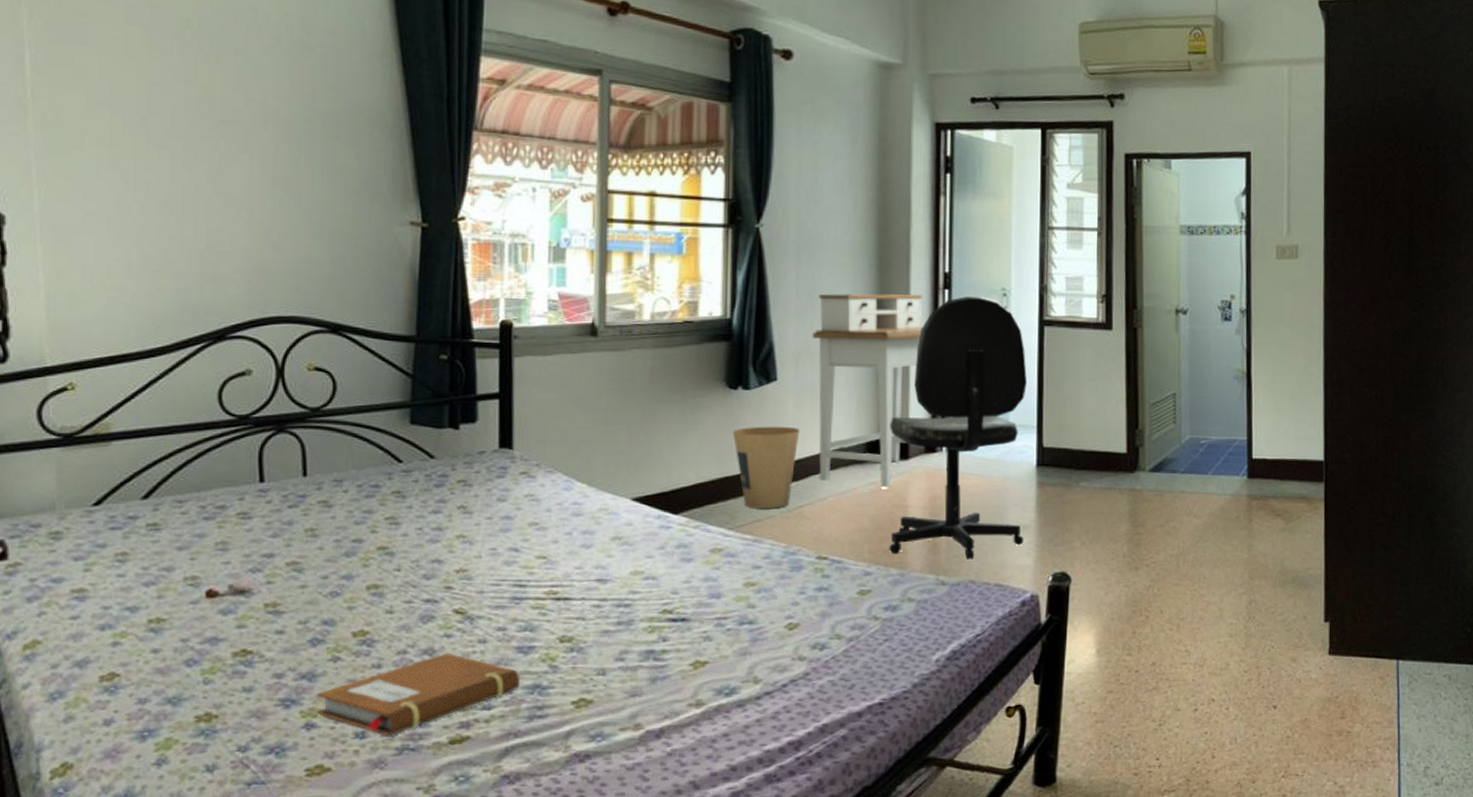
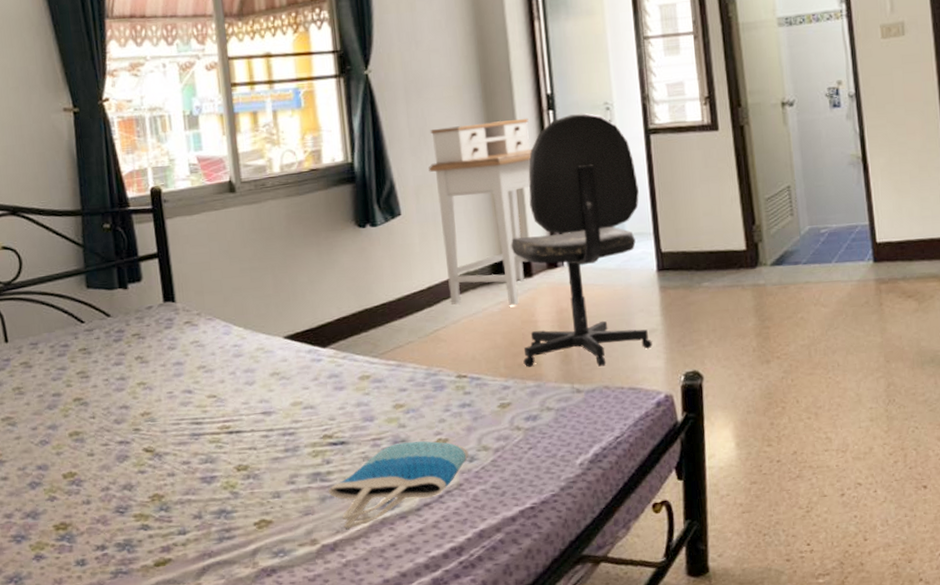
notebook: present [316,652,519,736] -> none [41,486,207,562]
tote bag: none [660,623,820,714] -> present [328,441,469,529]
trash can: present [732,426,800,510] -> none [366,257,428,337]

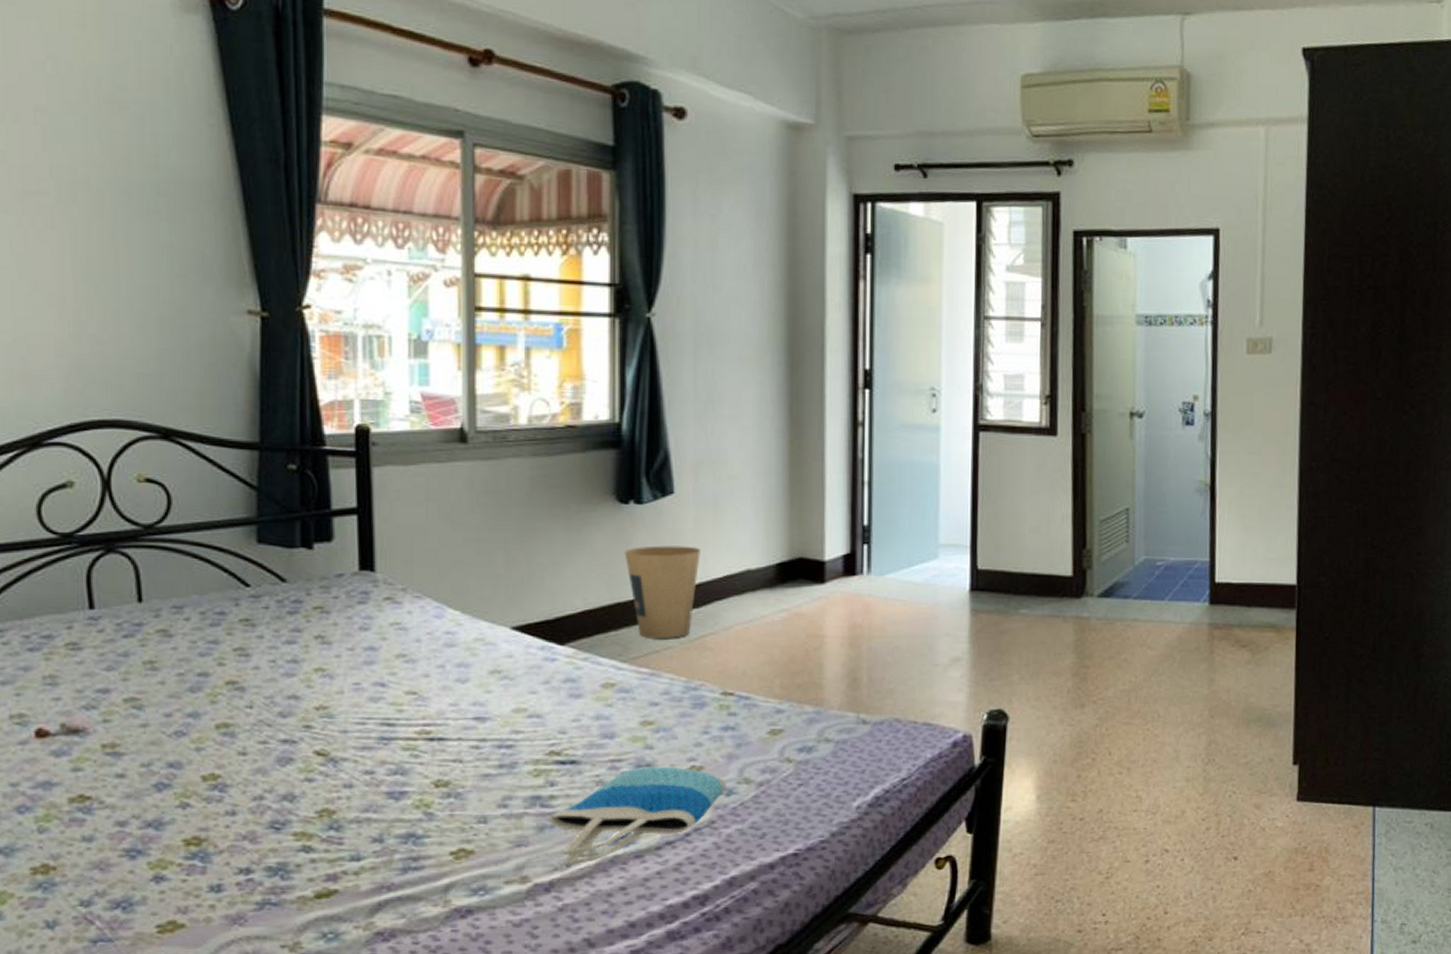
trash can: none [366,257,428,337] -> present [624,545,701,640]
desk: present [428,118,568,306] -> none [713,393,872,616]
office chair: present [511,113,652,367] -> none [803,396,959,696]

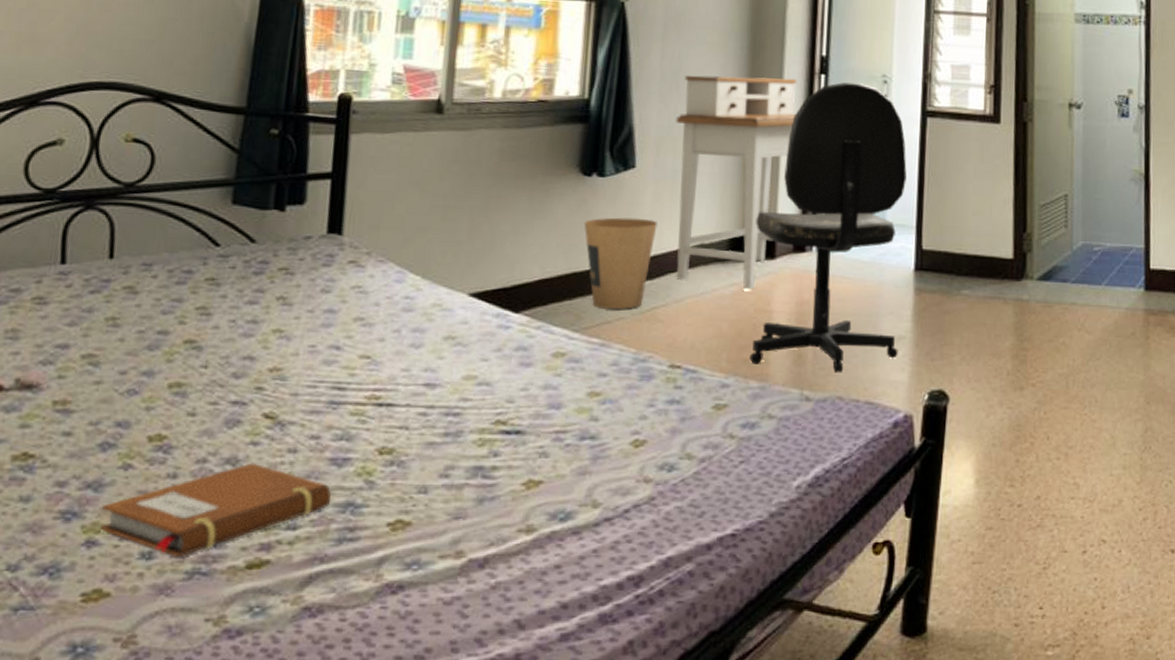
notebook: none [165,798,391,890] -> present [100,462,331,557]
tote bag: present [548,766,726,866] -> none [489,439,669,541]
desk: none [713,393,872,616] -> present [676,75,822,290]
office chair: none [803,396,959,696] -> present [749,82,907,373]

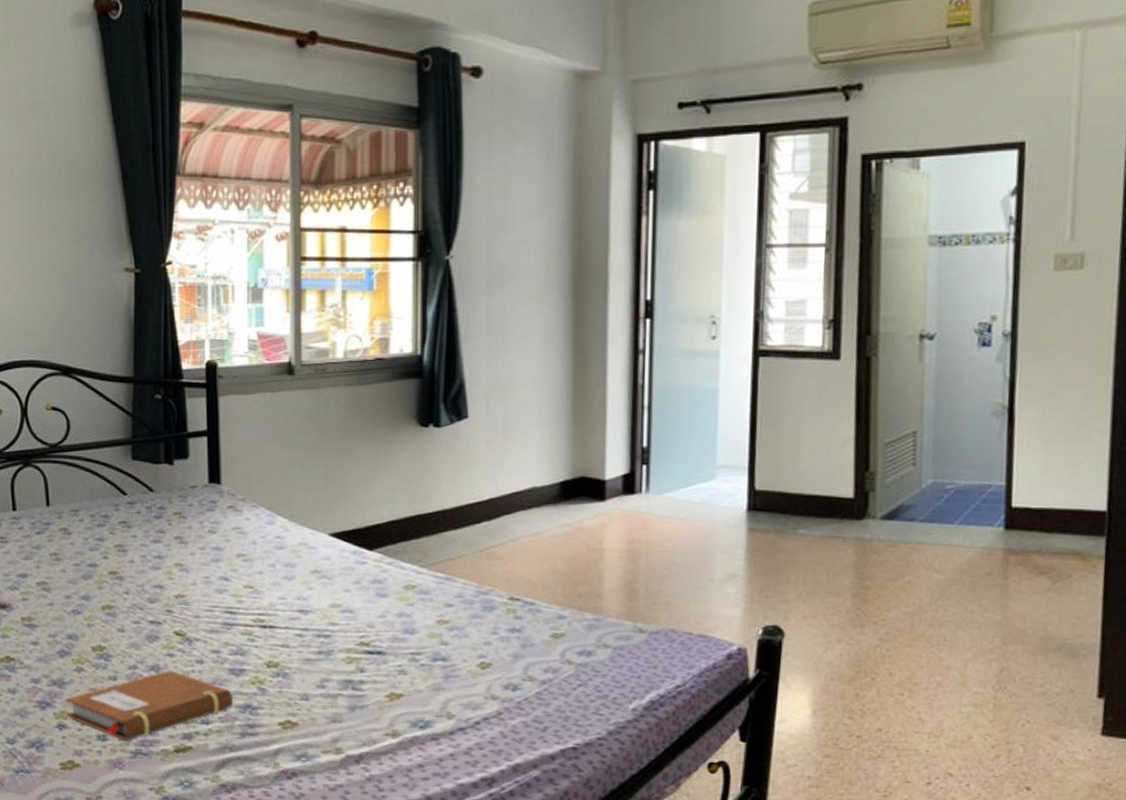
trash can: present [584,217,657,310] -> none [424,464,491,548]
desk: present [676,75,822,290] -> none [504,324,651,530]
office chair: present [749,82,907,373] -> none [584,325,738,608]

